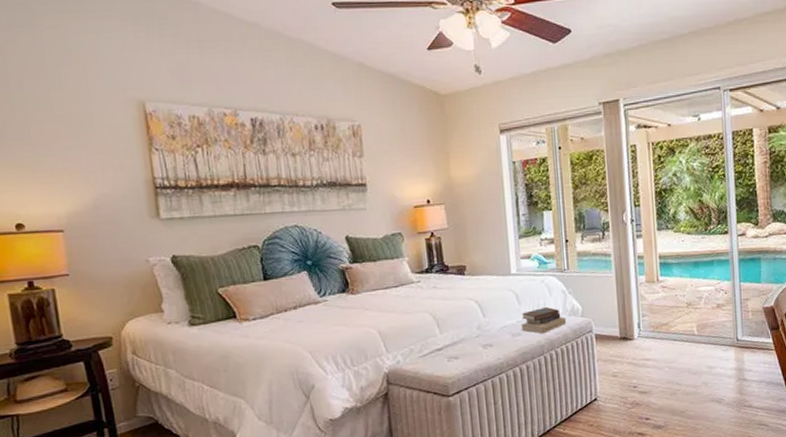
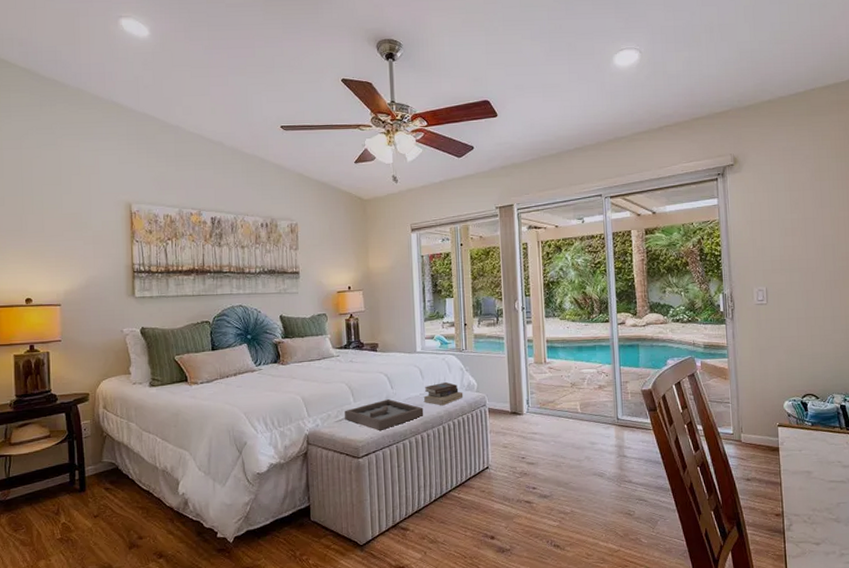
decorative tray: none [429,329,522,365] -> present [345,399,424,430]

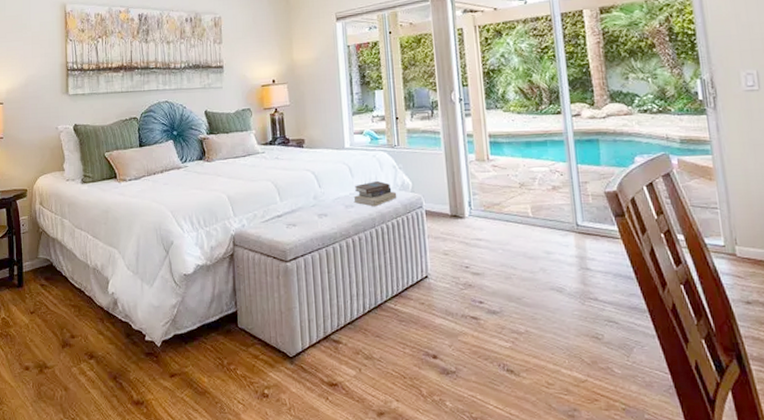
decorative tray: present [345,399,424,430] -> none [271,199,355,232]

